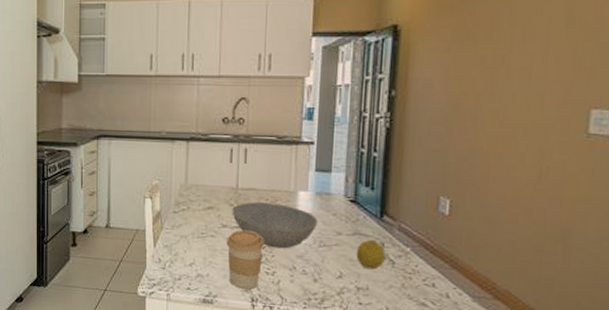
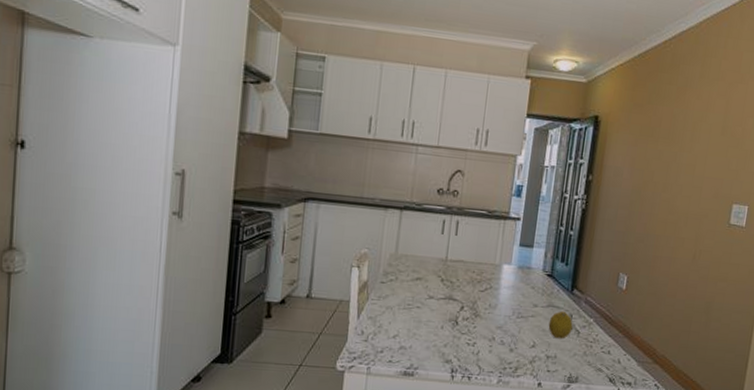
coffee cup: present [226,230,265,290] -> none [431,301,468,361]
bowl: present [232,202,318,249] -> none [439,274,519,320]

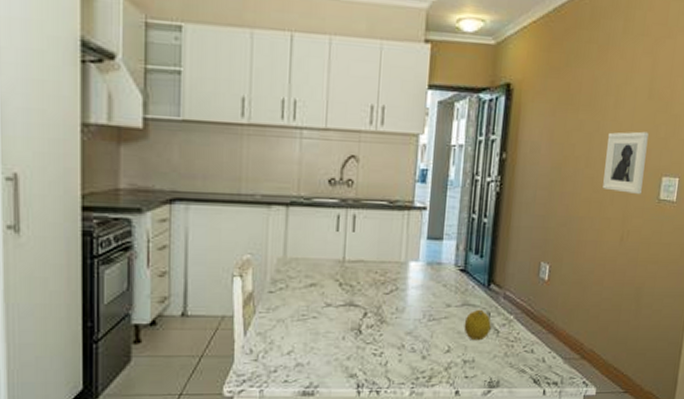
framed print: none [678,162,721,218] -> present [603,131,649,194]

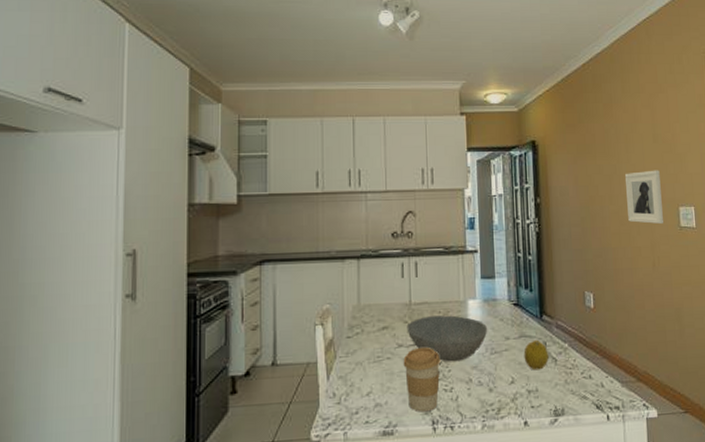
coffee cup: none [330,308,372,375] -> present [403,346,441,412]
bowl: none [337,276,429,326] -> present [406,315,488,362]

